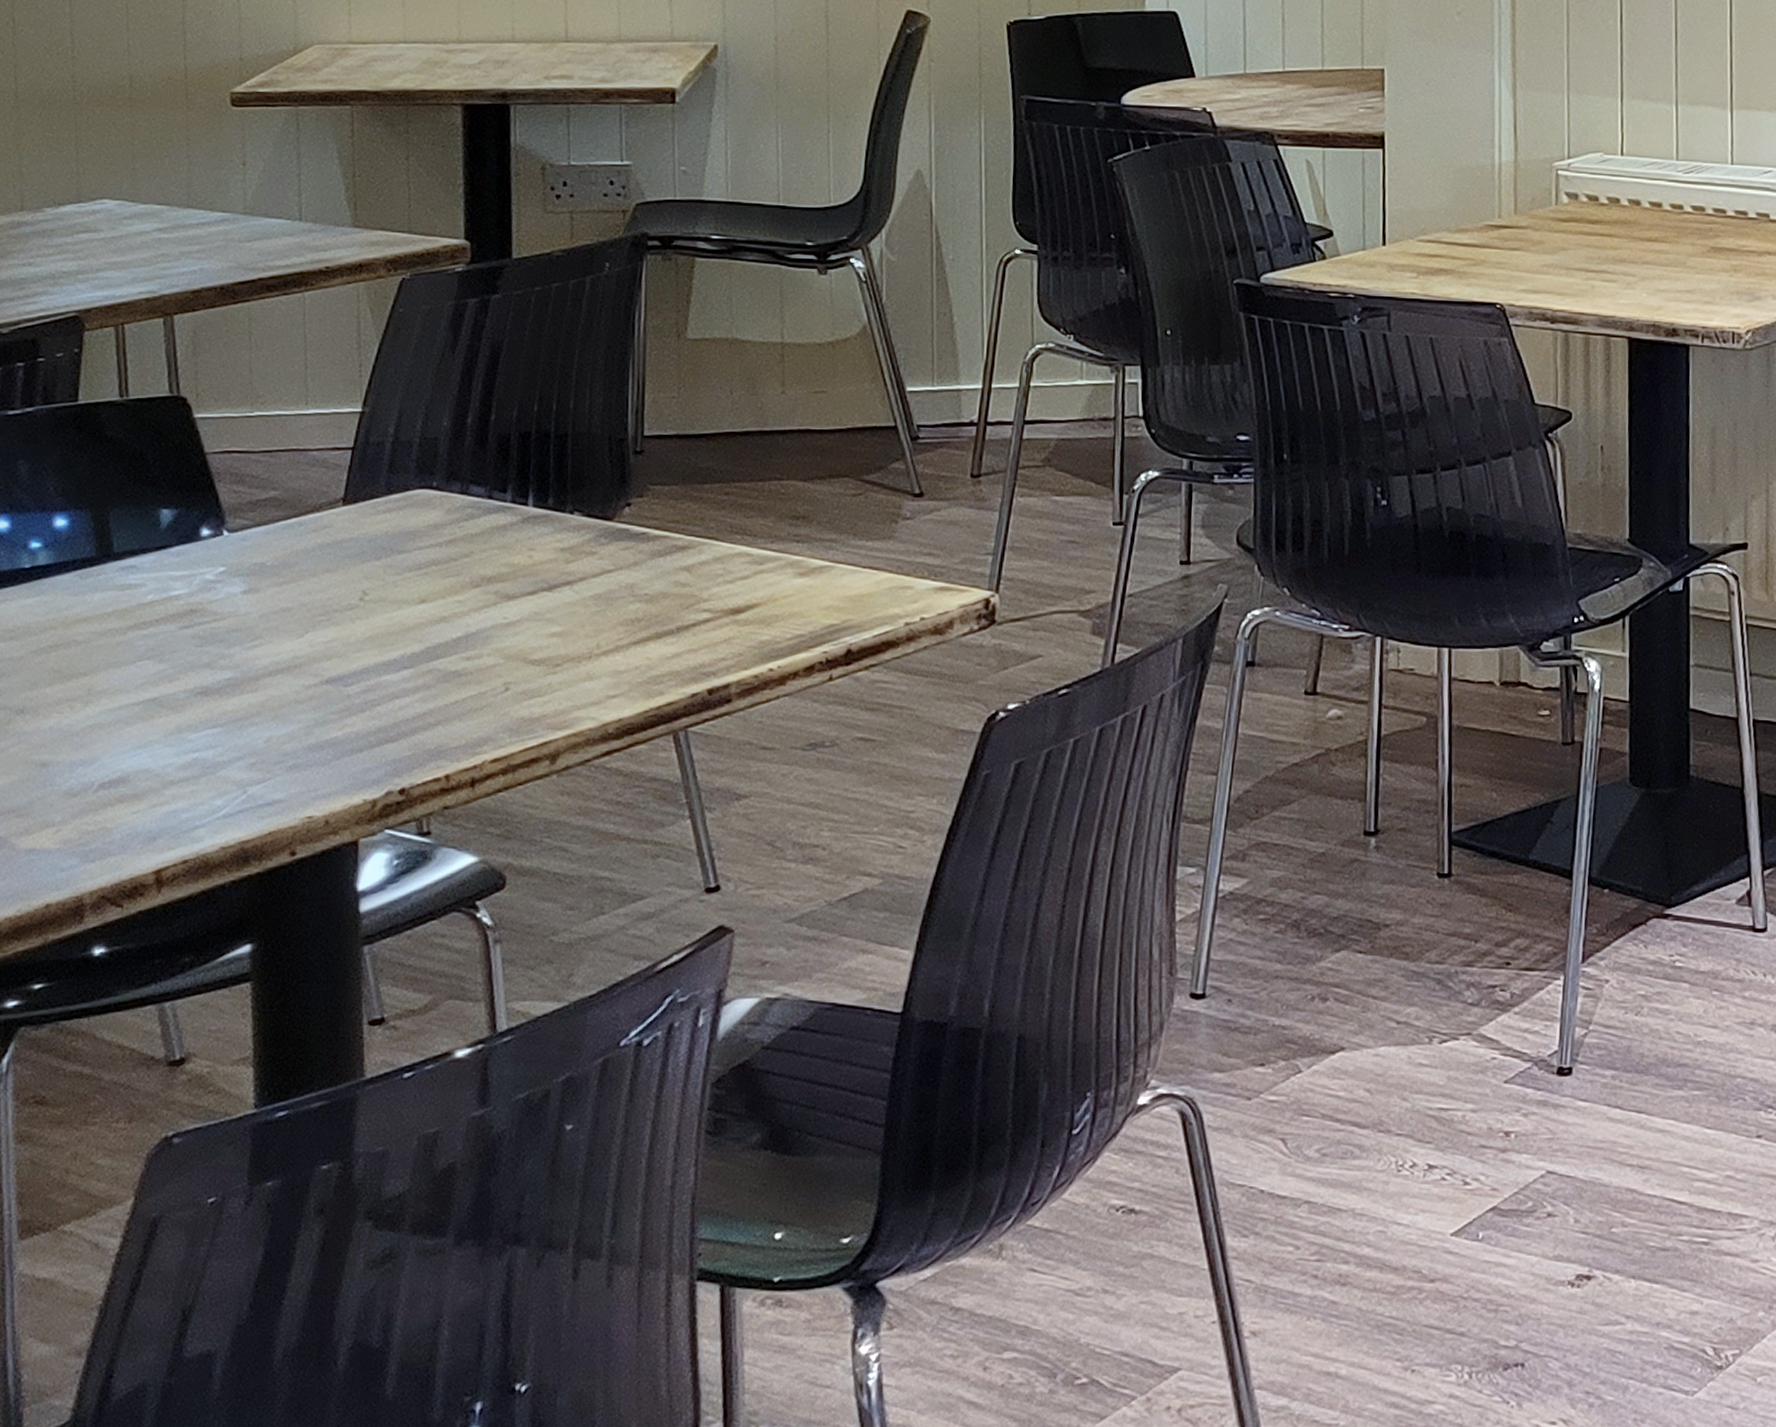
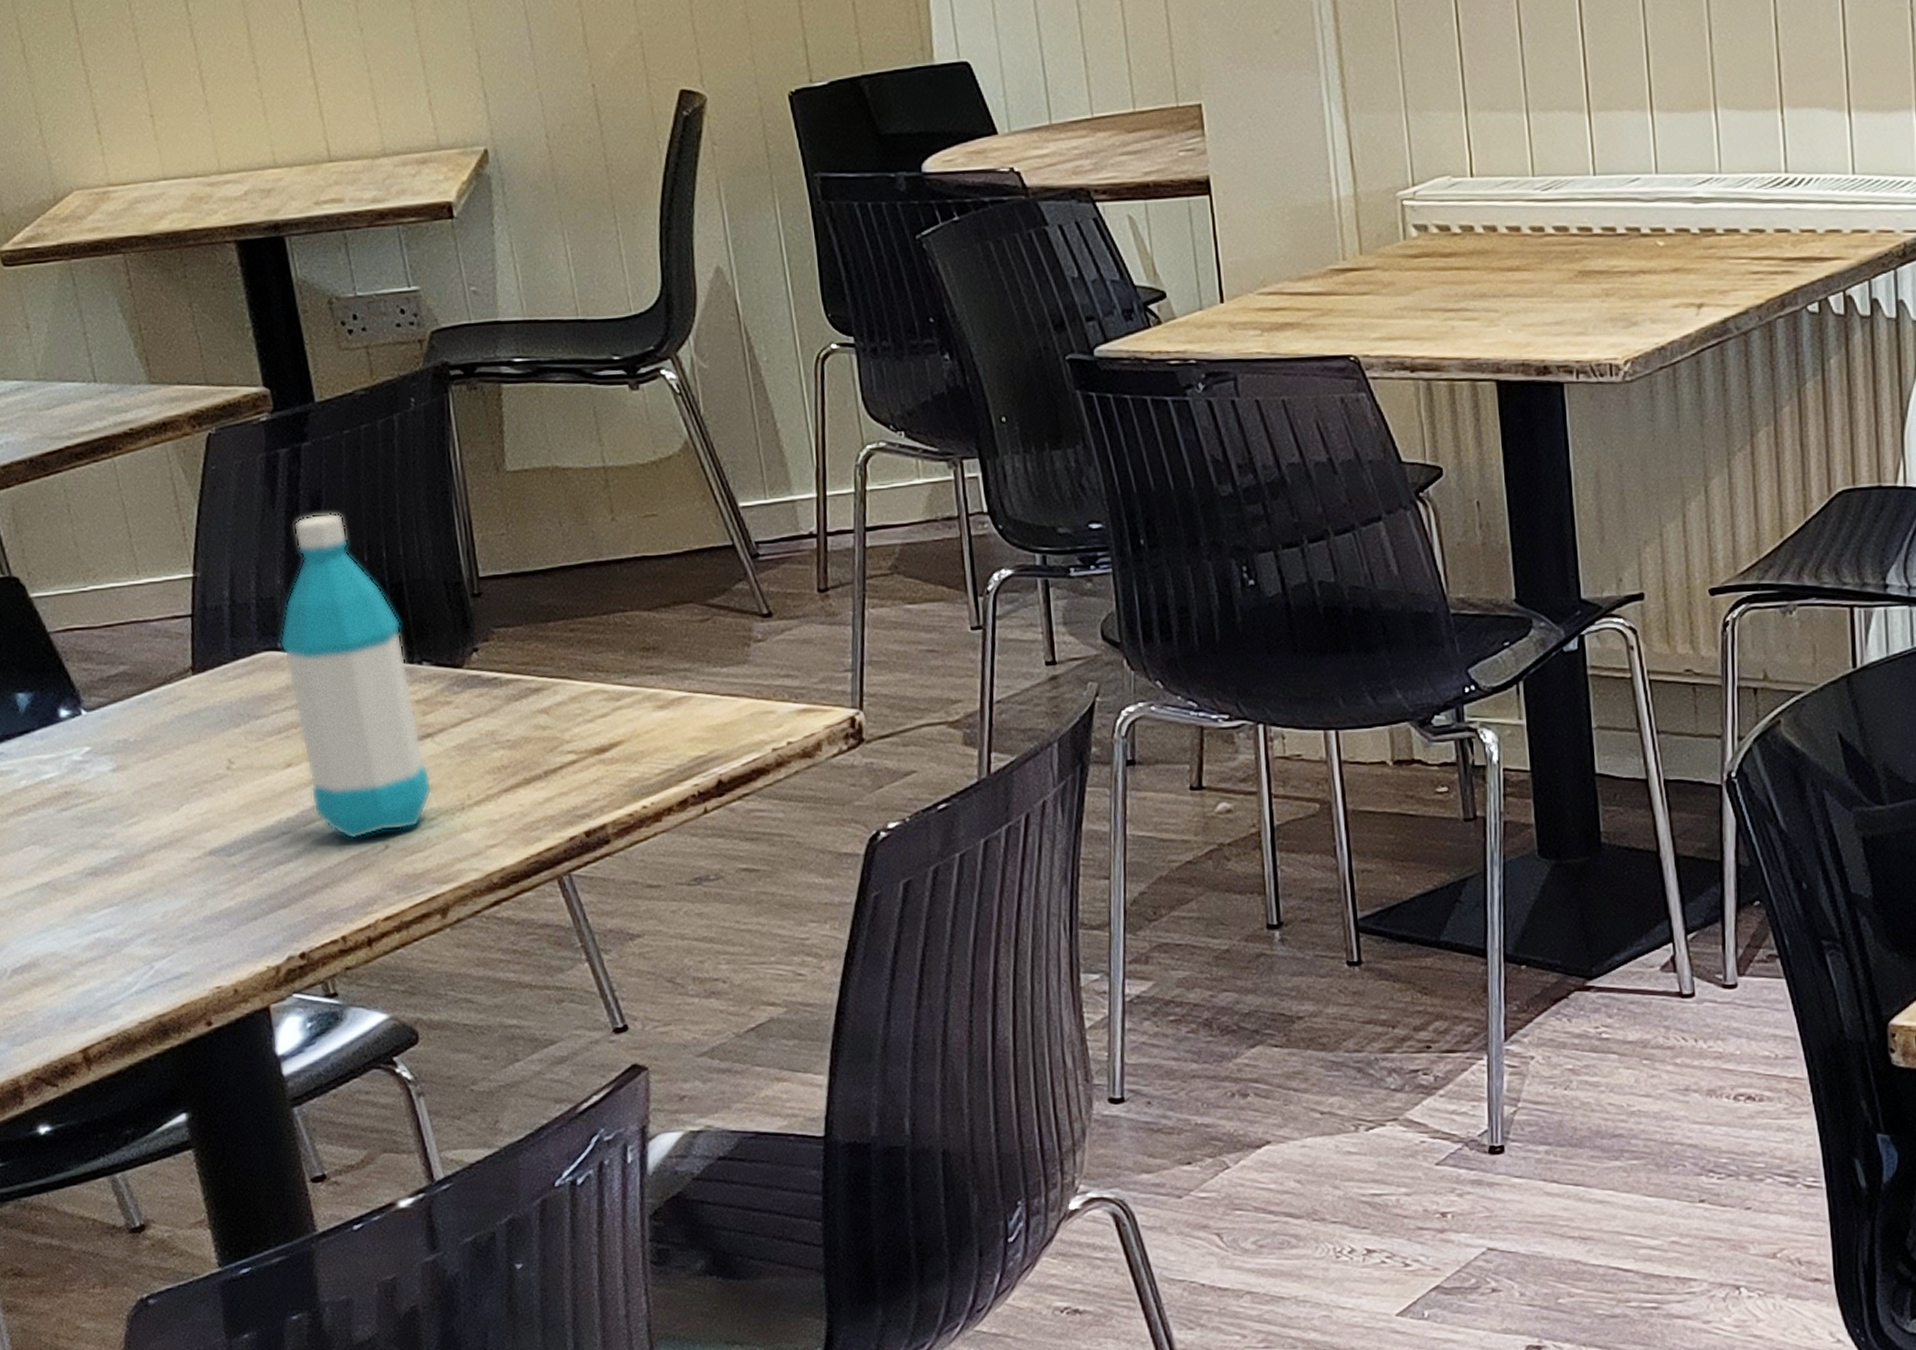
water bottle: none [435,362,564,680] -> present [279,513,433,840]

